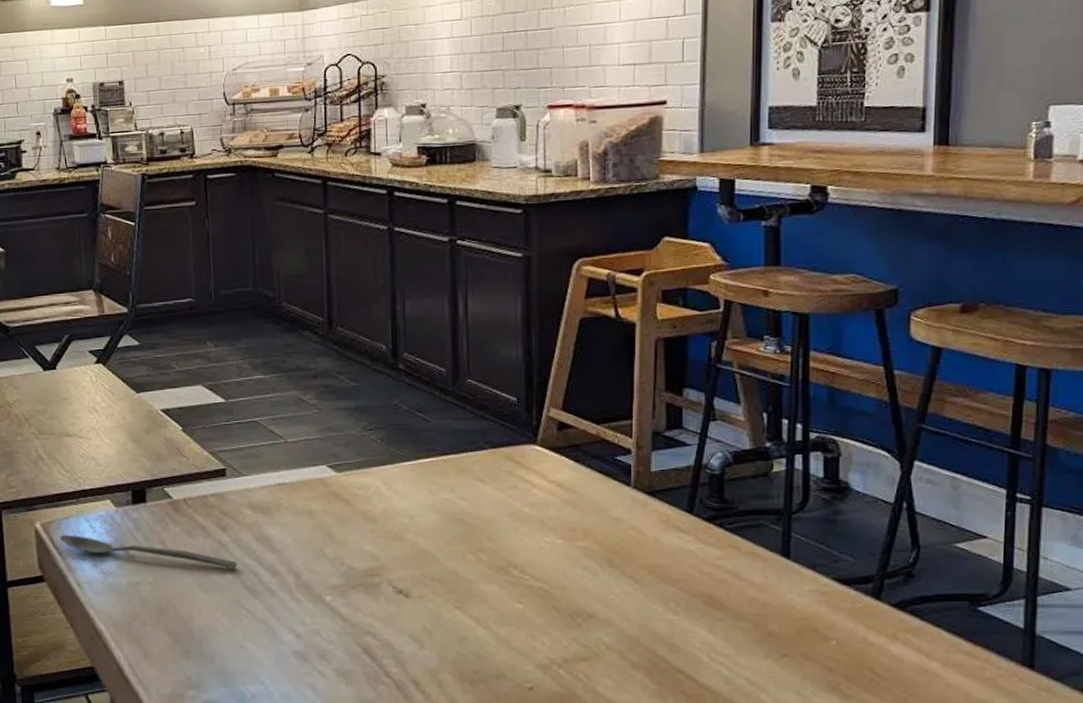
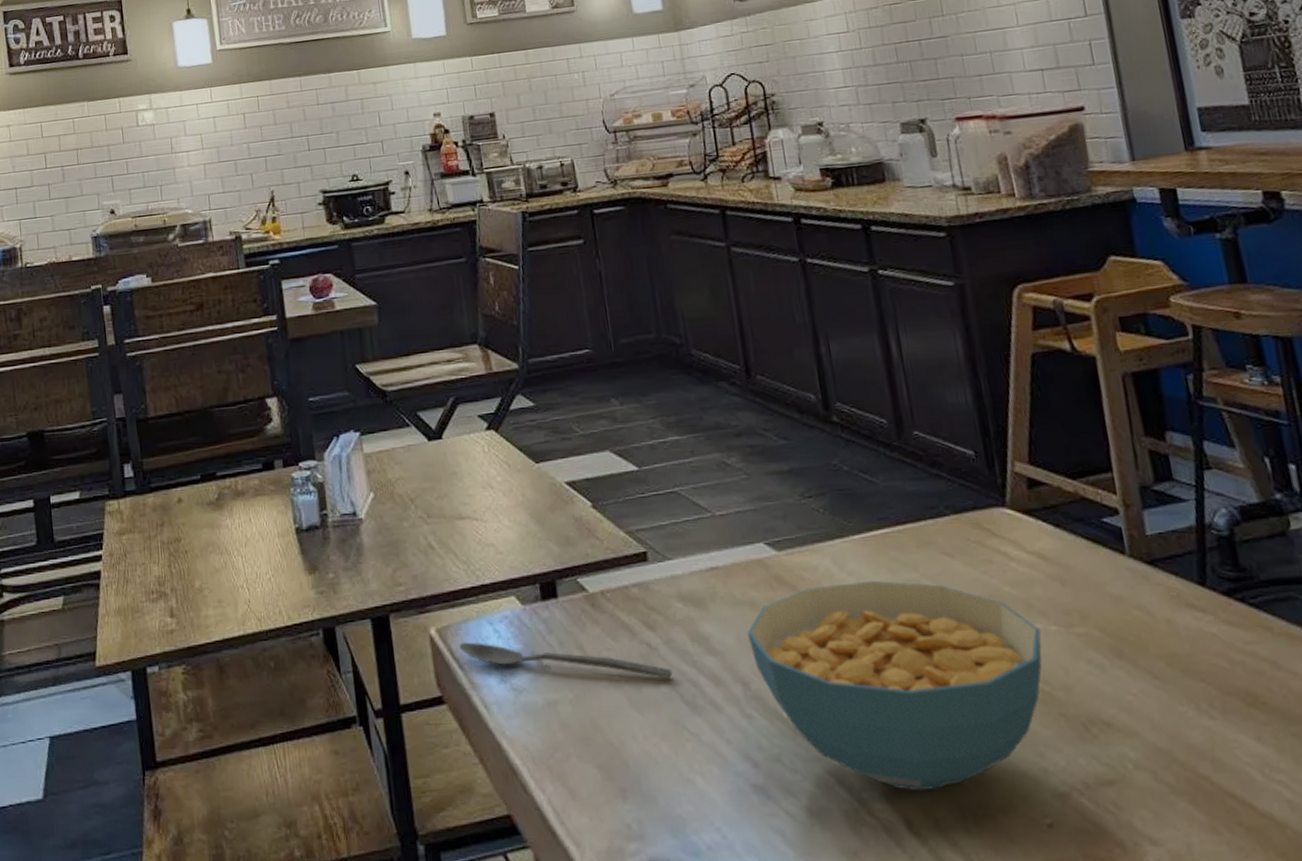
cereal bowl: none [303,498,549,661] -> present [746,580,1043,792]

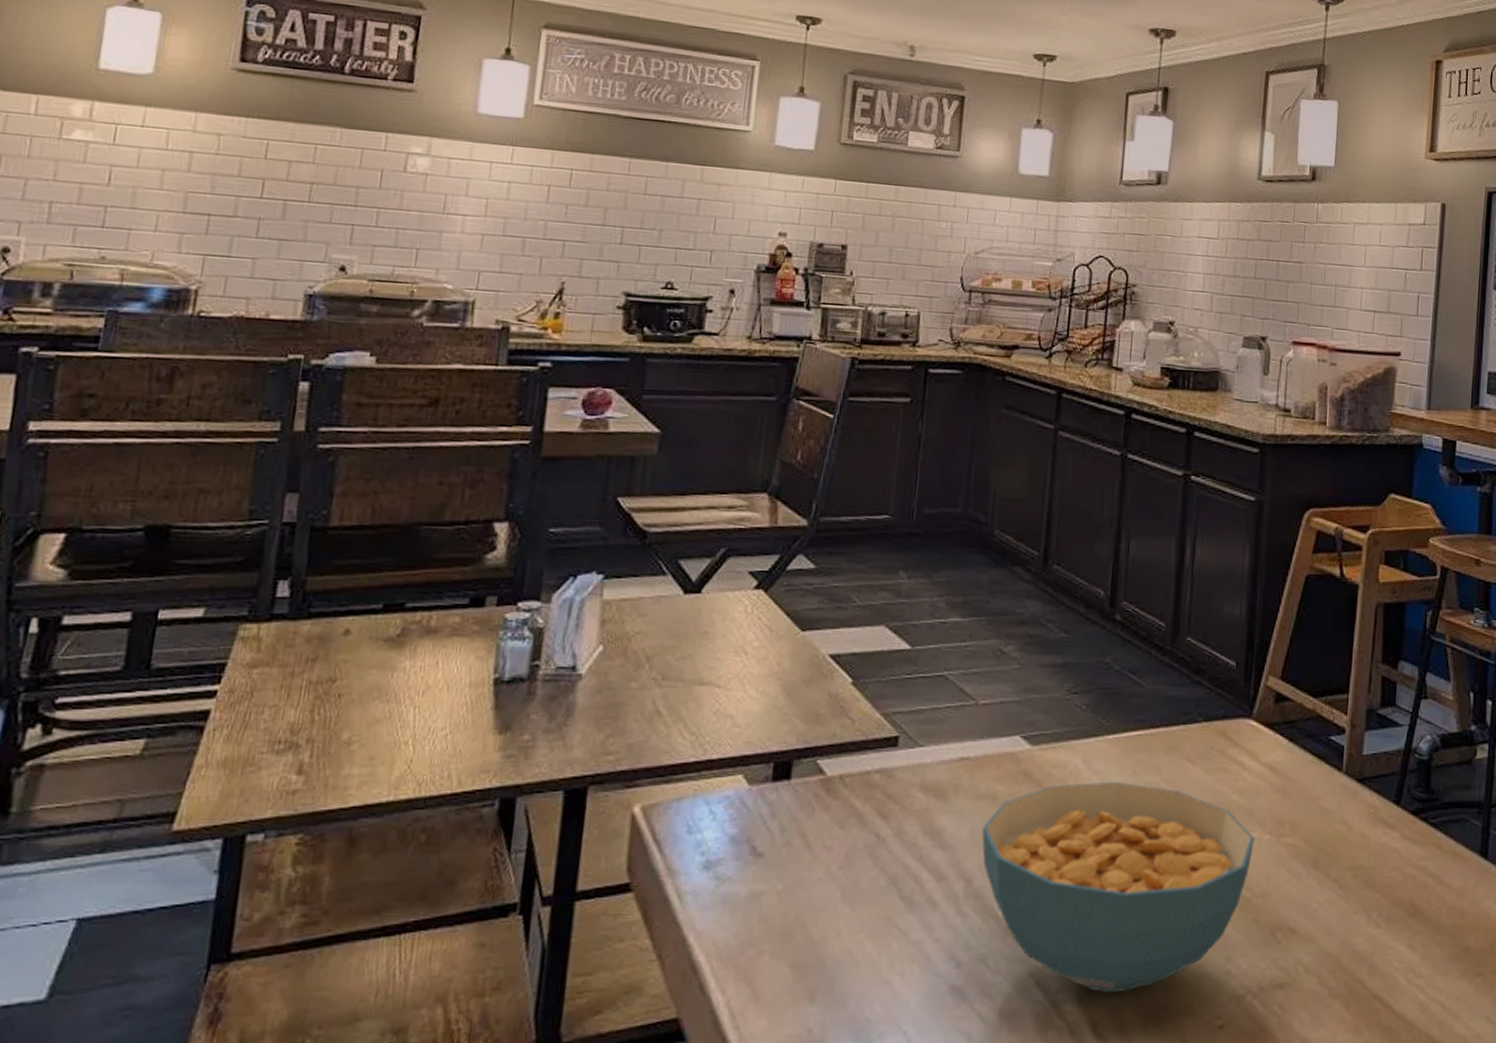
spoon: present [459,642,673,678] -> none [663,823,896,872]

